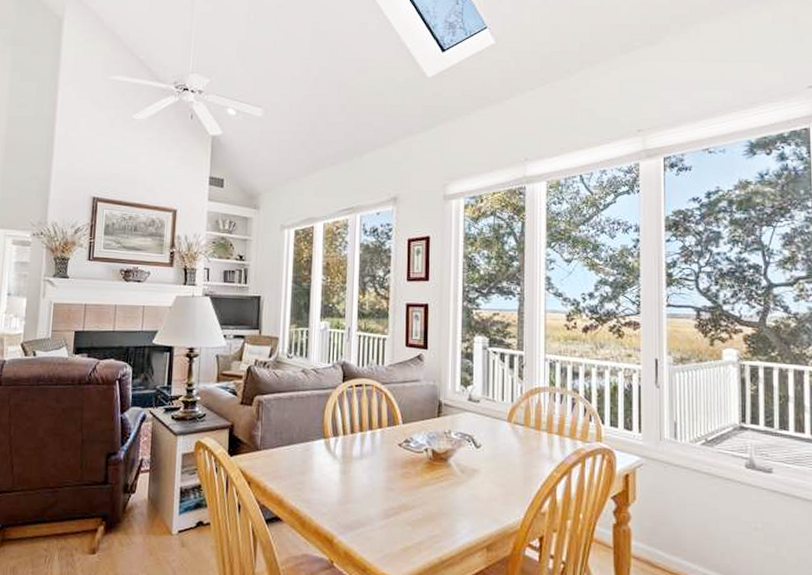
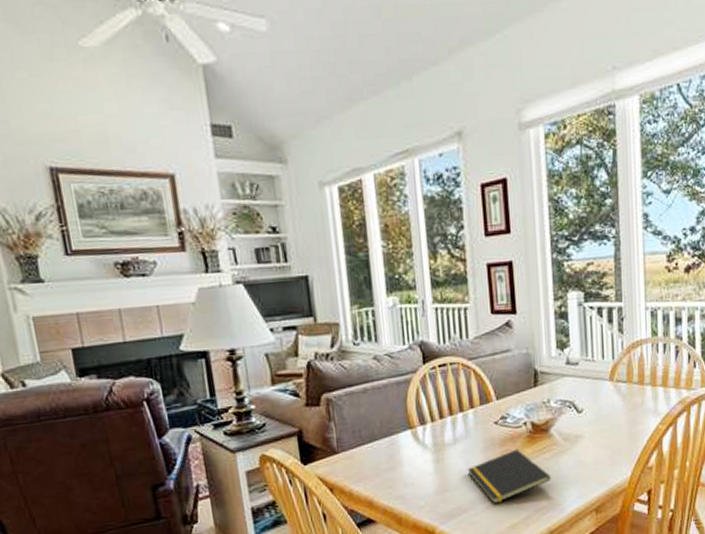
notepad: none [369,473,447,524] -> present [467,449,552,504]

